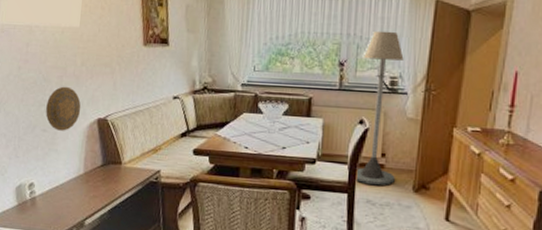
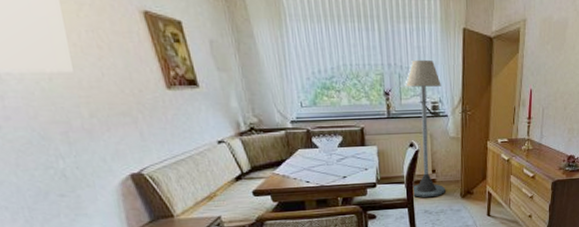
decorative plate: present [45,86,81,131] -> none [54,143,106,193]

